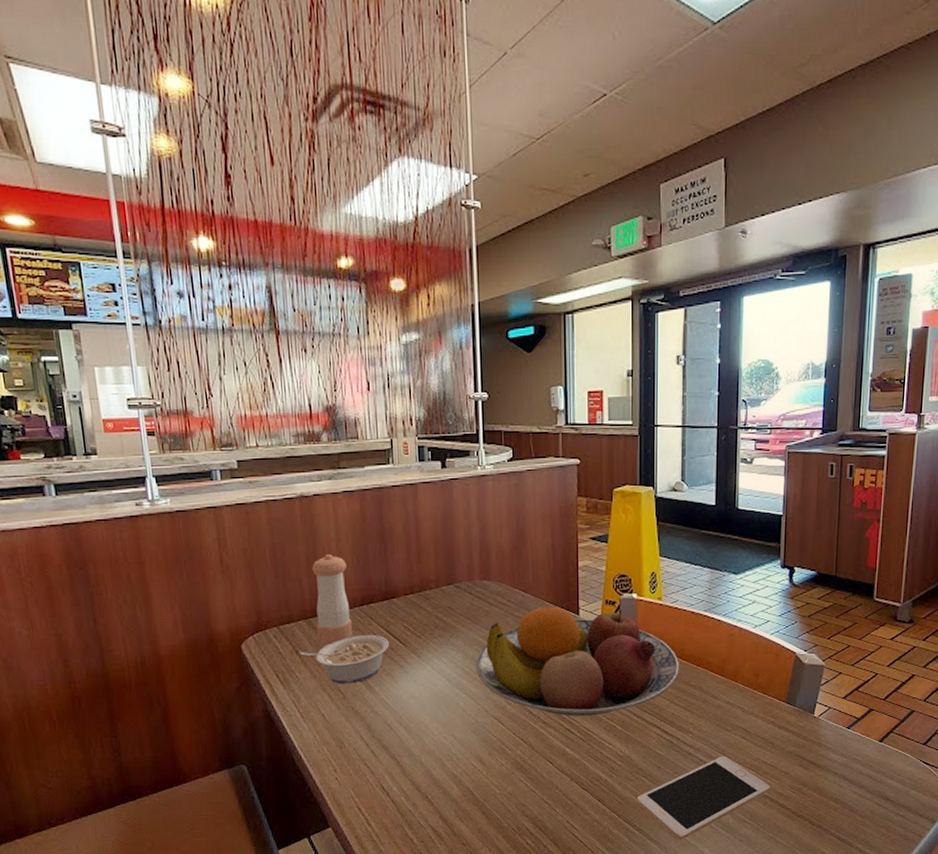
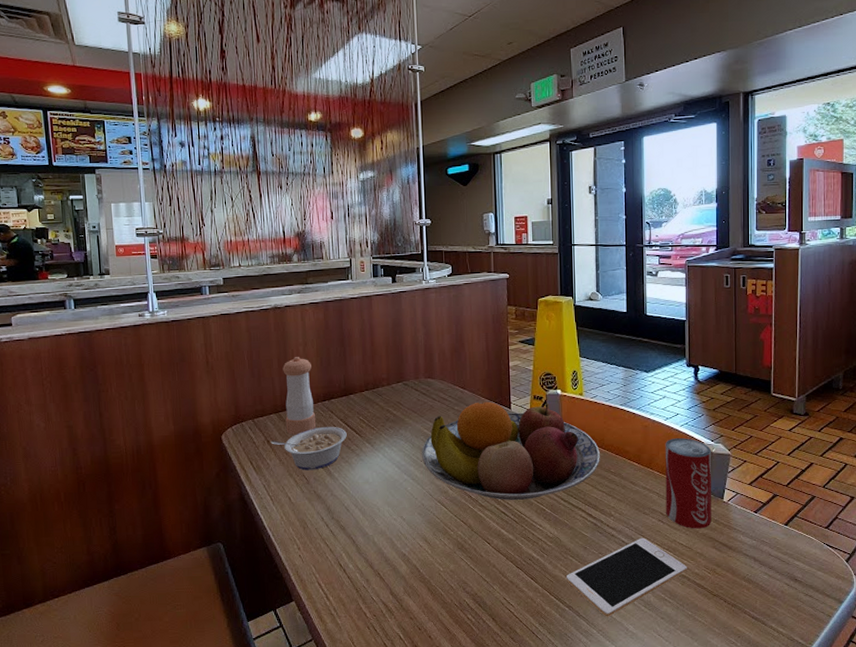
beverage can: none [750,648,804,746] -> present [665,438,712,529]

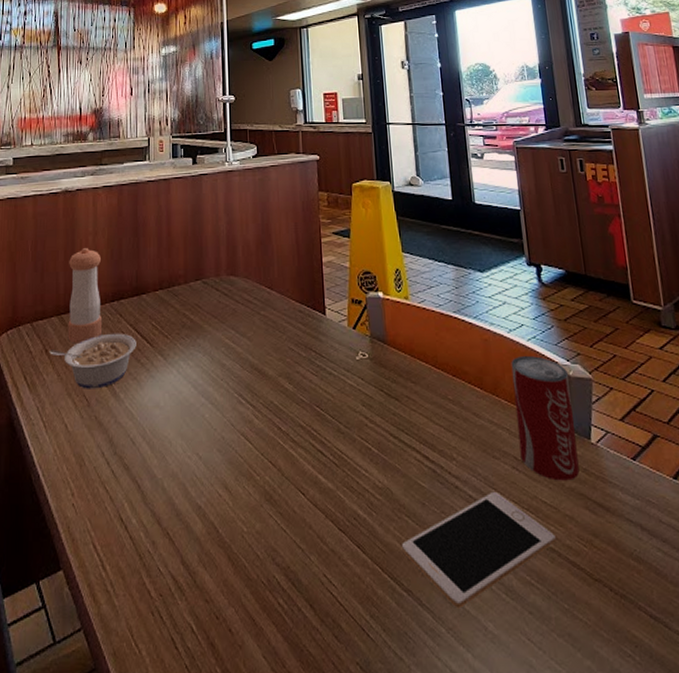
fruit bowl: present [422,401,600,500] -> none [222,305,434,435]

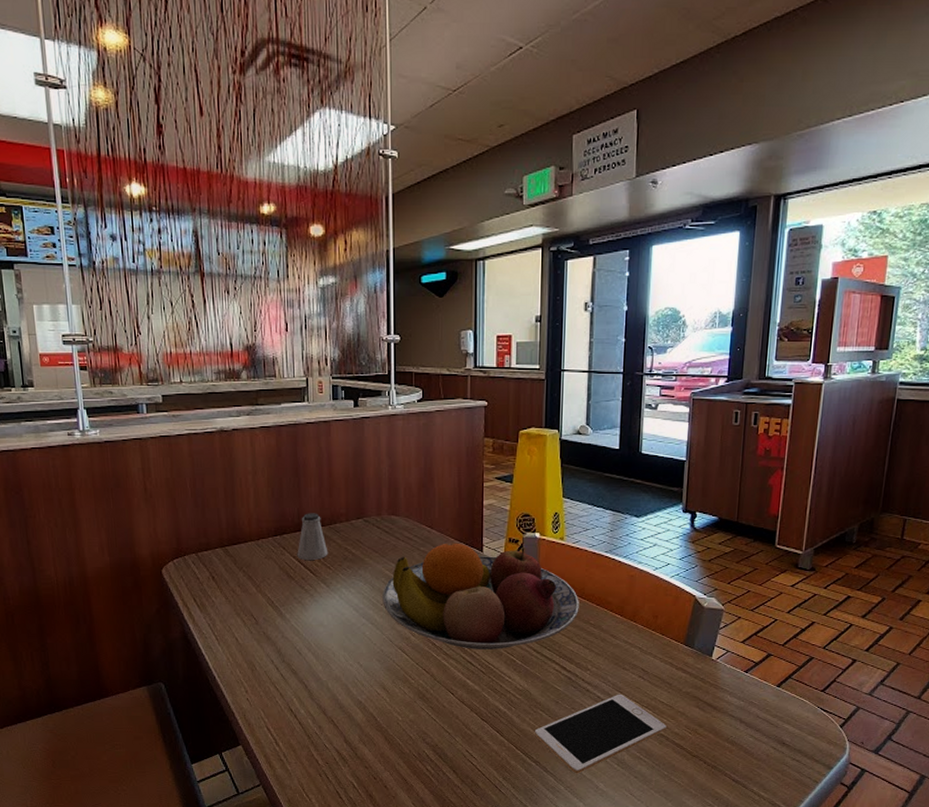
legume: present [49,333,136,389] -> none [216,563,300,610]
pepper shaker: present [68,248,103,344] -> none [229,487,267,572]
saltshaker: none [134,275,166,329] -> present [297,513,329,561]
fruit bowl: none [222,305,434,435] -> present [382,543,579,649]
beverage can: present [510,356,580,481] -> none [648,590,703,687]

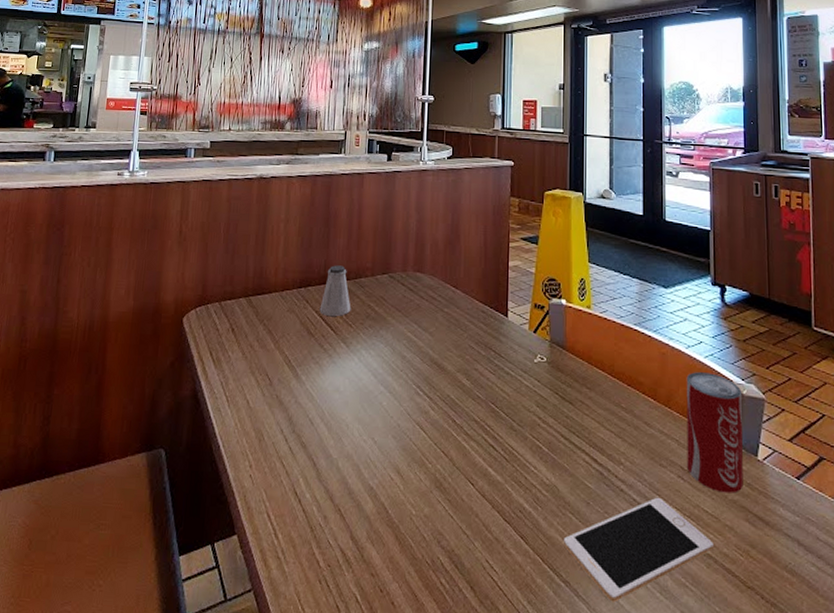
fruit bowl: present [382,543,579,649] -> none [402,305,609,432]
beverage can: none [648,590,703,687] -> present [686,372,743,493]

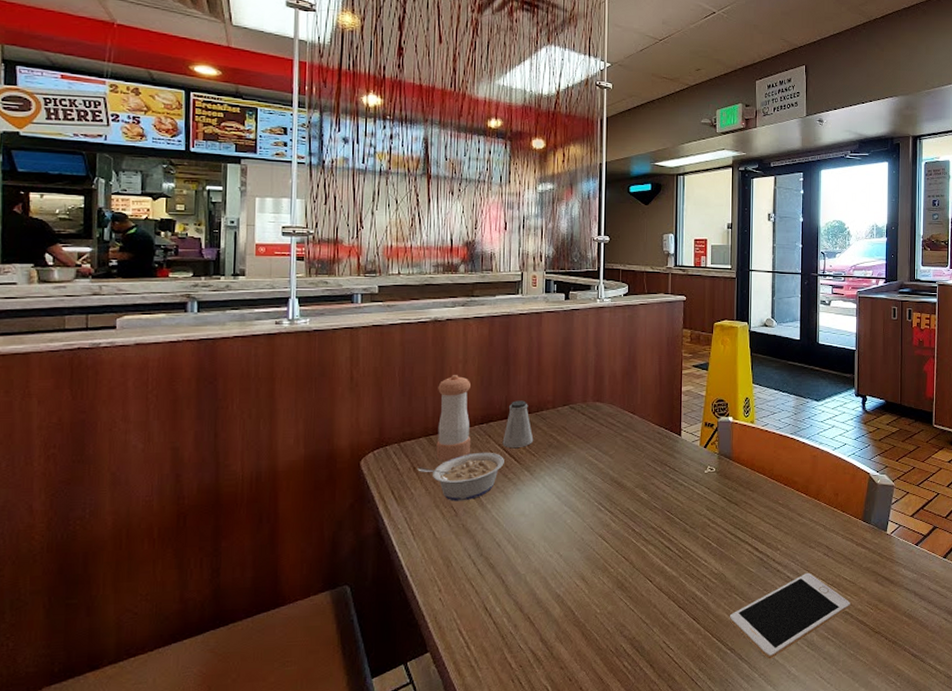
legume: none [235,318,321,370] -> present [417,452,504,501]
pepper shaker: none [254,234,291,325] -> present [436,375,472,462]
beverage can: present [686,372,743,493] -> none [831,469,877,563]

